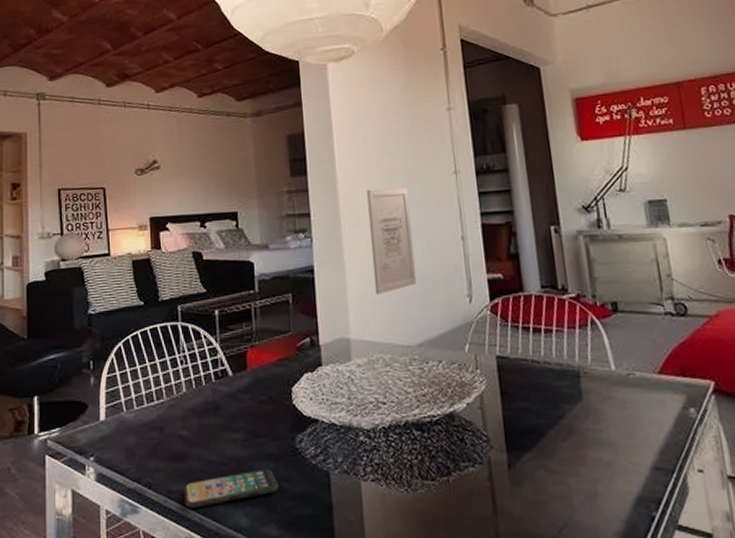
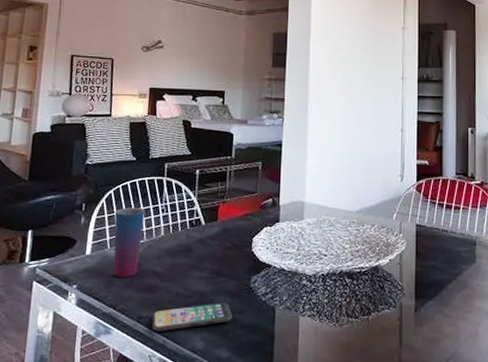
cup: none [127,360,162,445] -> present [113,207,145,277]
wall art: present [367,188,417,295] -> none [329,84,364,169]

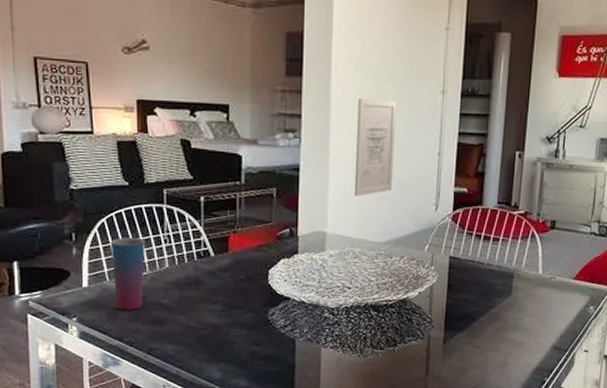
smartphone: present [152,302,233,332] -> none [163,335,250,364]
wall art: none [329,84,364,169] -> present [354,98,396,196]

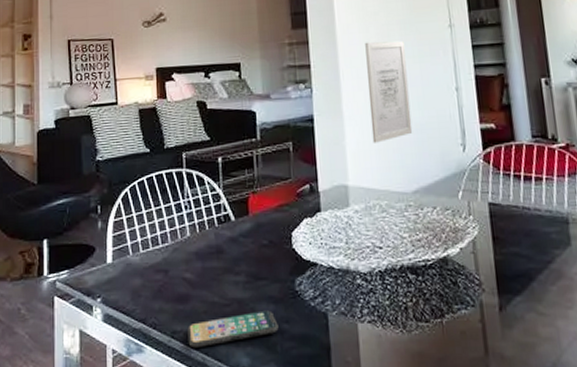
cup: present [110,237,145,310] -> none [133,205,166,287]
smartphone: none [163,335,250,364] -> present [187,310,279,349]

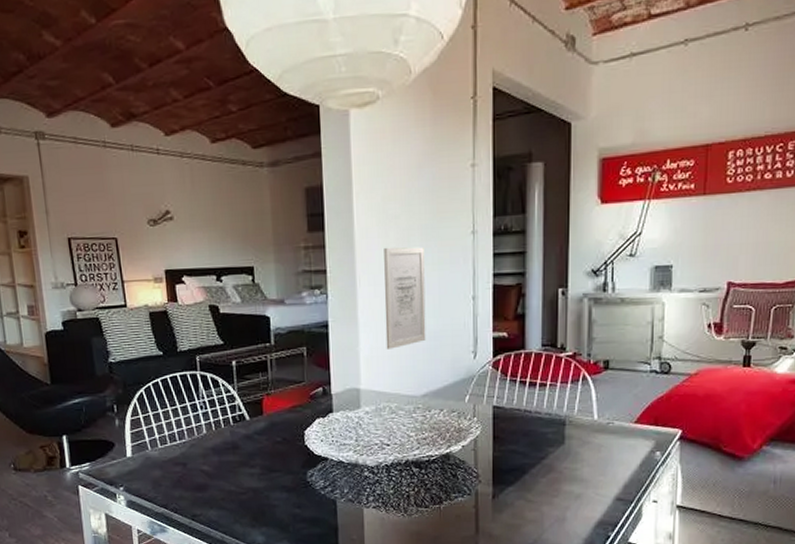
smartphone: present [187,310,279,349] -> none [206,498,291,529]

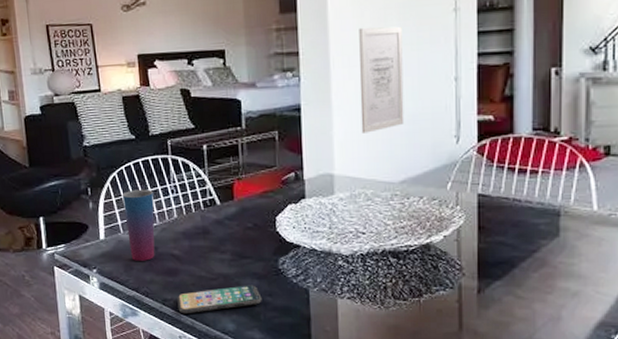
cup: none [149,405,184,478] -> present [122,189,155,261]
smartphone: none [206,498,291,529] -> present [177,285,262,314]

